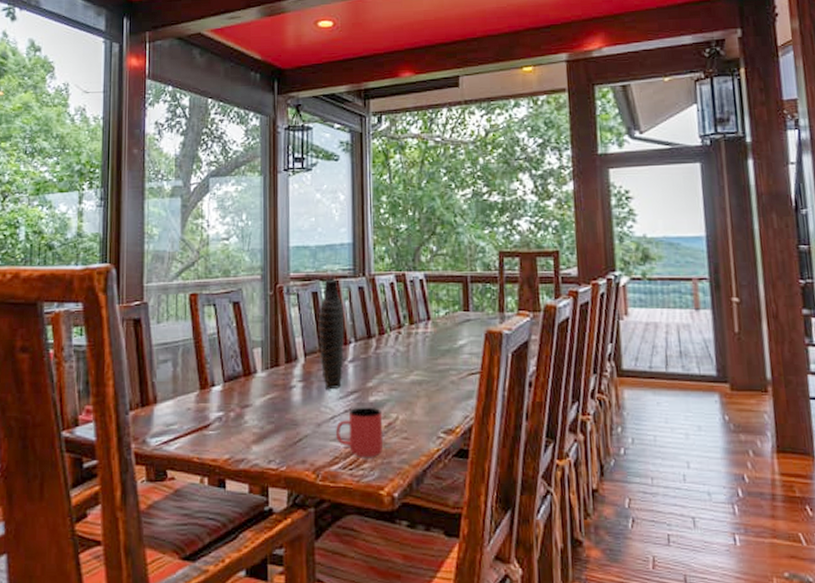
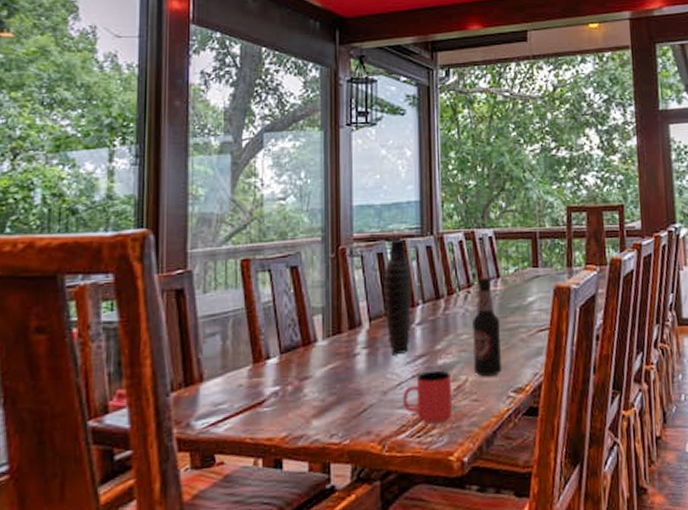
bottle: none [403,319,433,416] -> present [473,277,503,377]

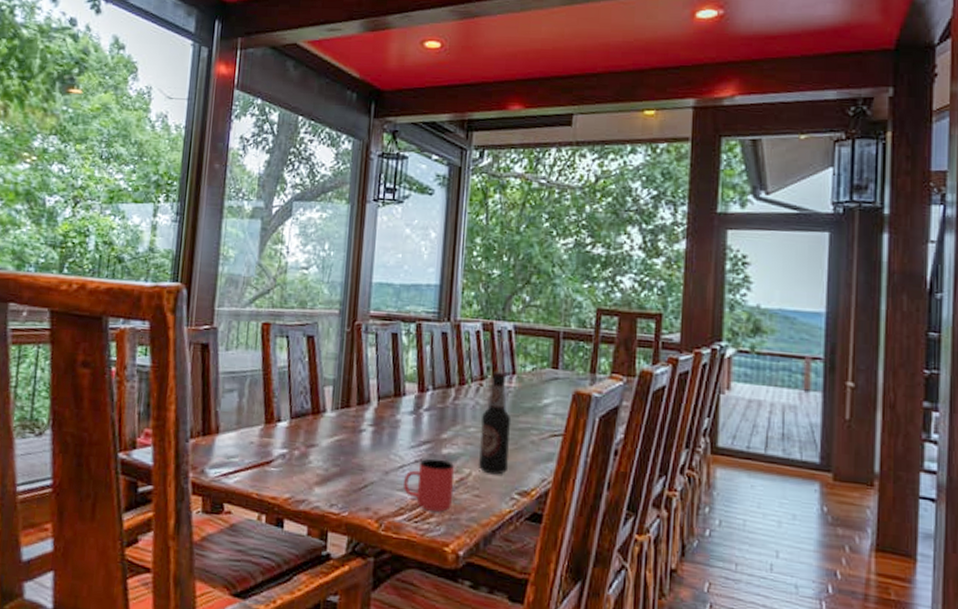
decorative vase: present [383,239,412,356] -> none [394,321,425,438]

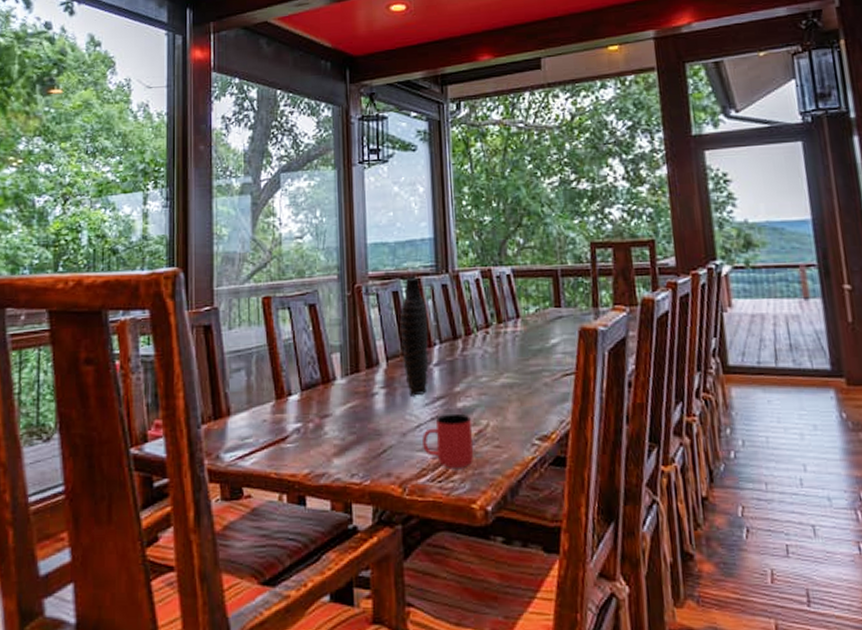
decorative vase: none [394,321,425,438] -> present [399,277,429,396]
bottle: present [478,371,512,475] -> none [492,317,526,423]

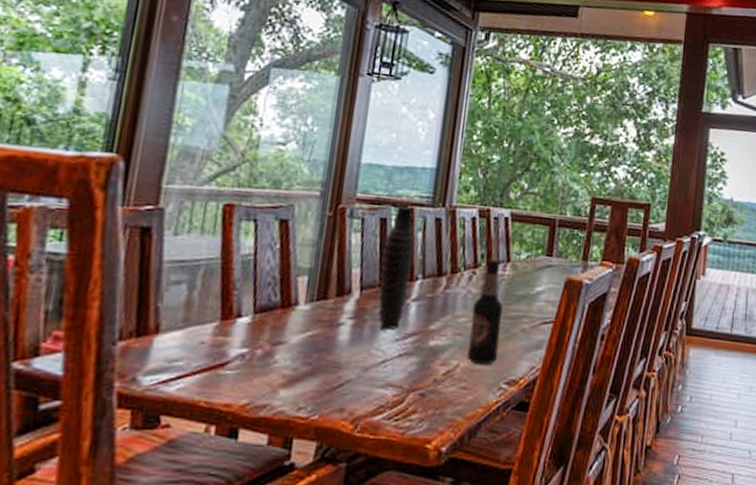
cup: present [422,413,473,468] -> none [384,351,441,407]
bottle: none [492,317,526,423] -> present [467,259,504,365]

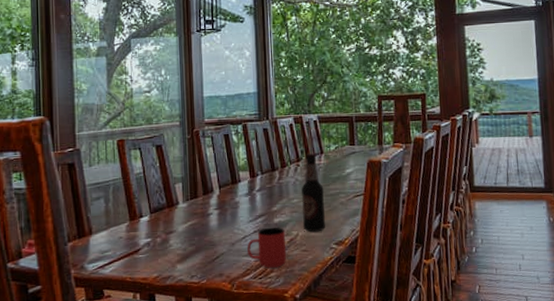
decorative vase: present [378,206,416,330] -> none [229,123,253,215]
cup: none [384,351,441,407] -> present [247,227,286,268]

